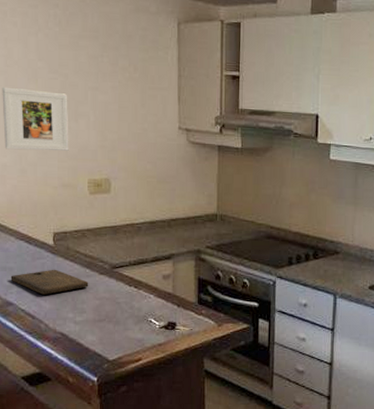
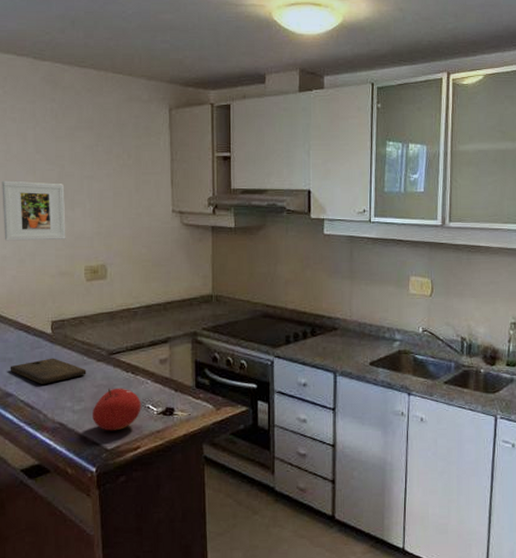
fruit: none [95,301,143,343] -> present [93,388,141,431]

